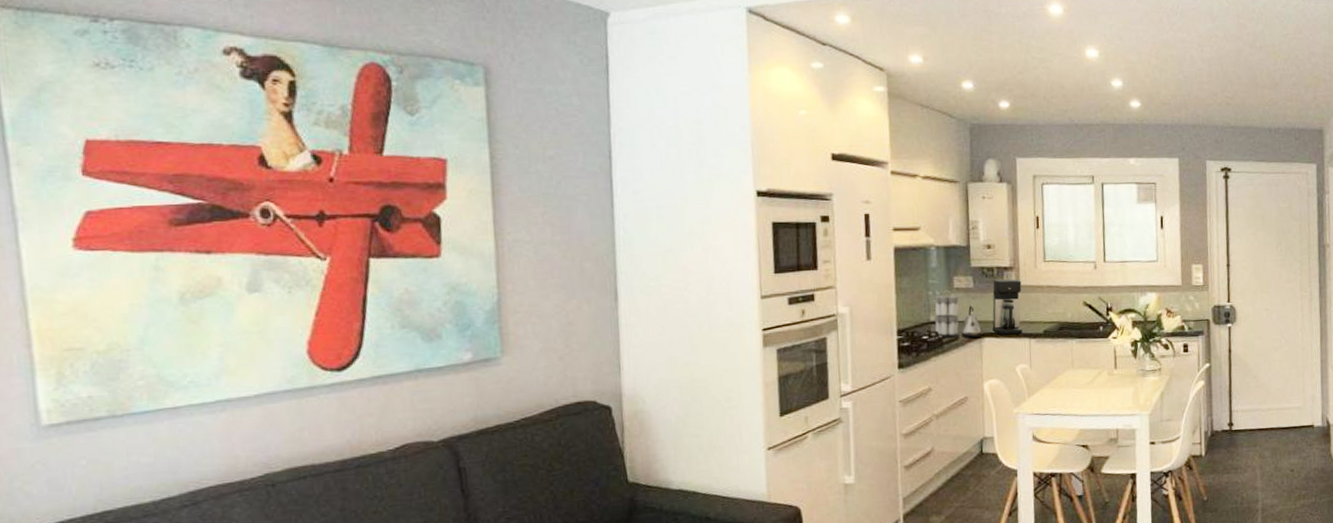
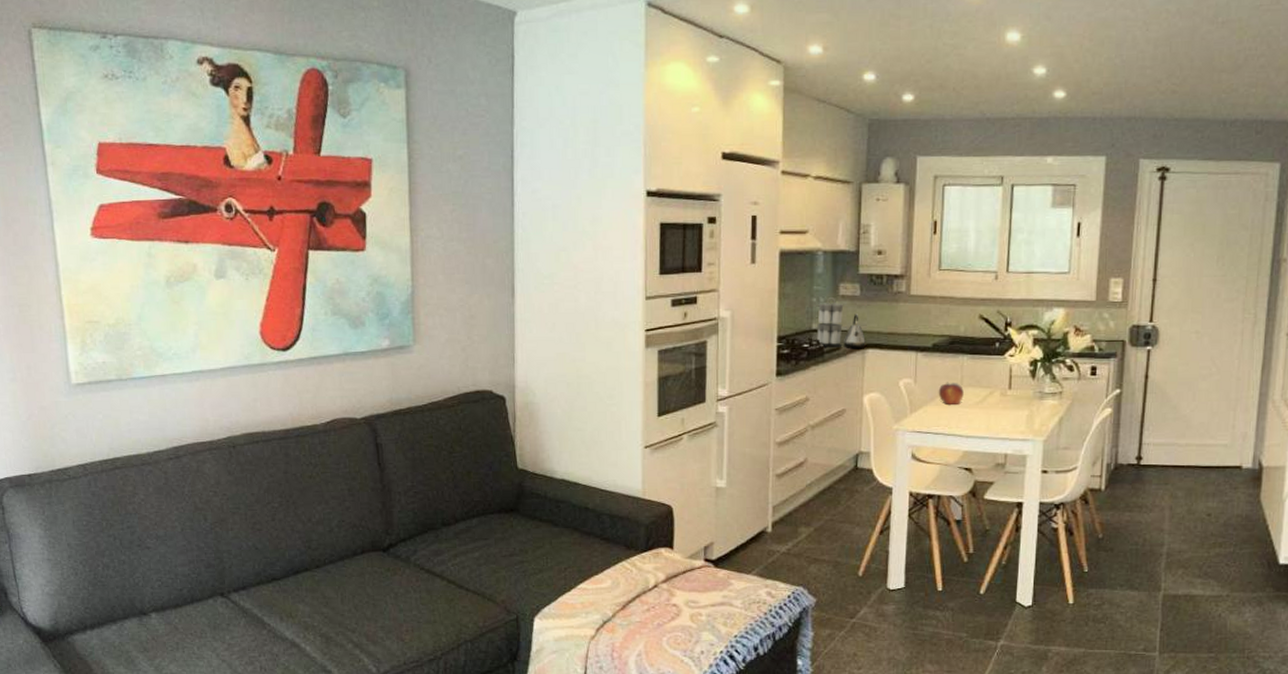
coffee maker: present [992,278,1022,335] -> none [877,287,912,347]
fruit: none [1052,365,1075,388] -> present [938,382,964,406]

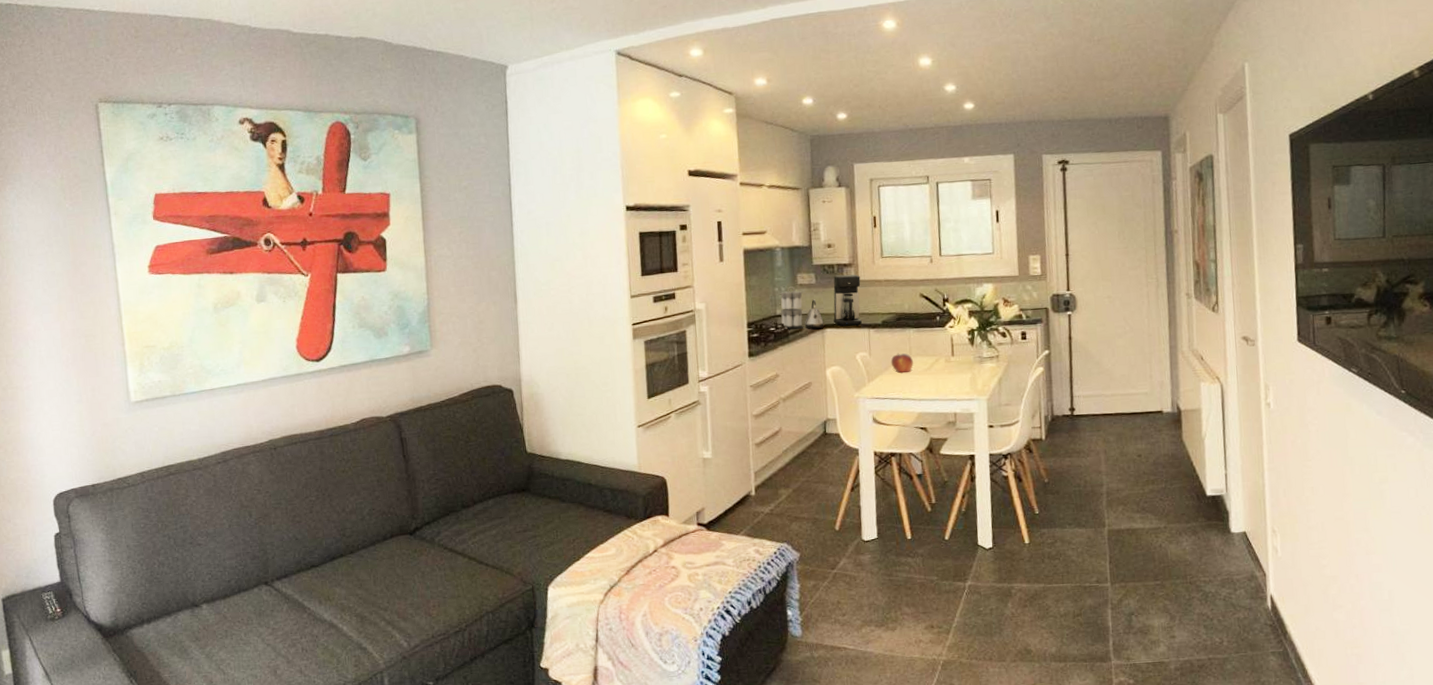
coffee maker: none [877,287,912,347] -> present [833,274,862,326]

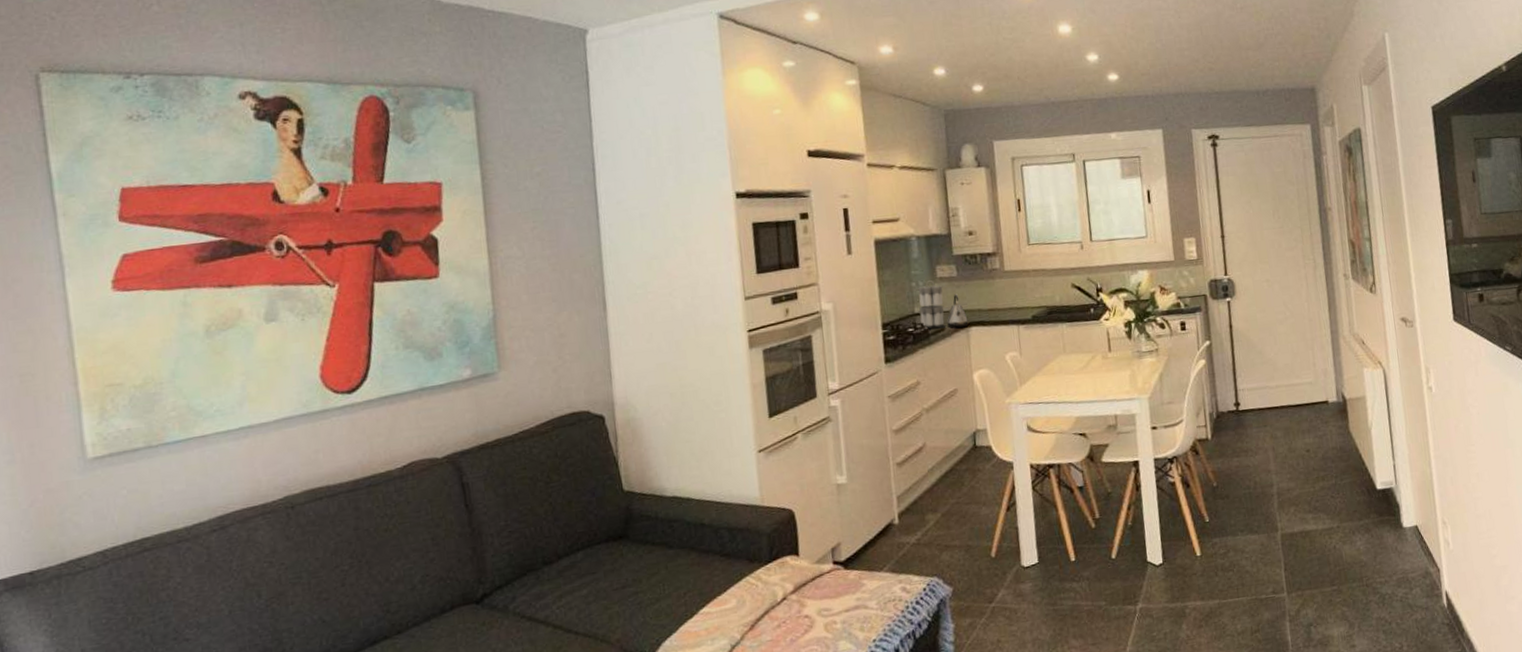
coffee maker: present [833,274,862,326] -> none [976,264,1010,323]
fruit: present [890,353,913,374] -> none [1043,351,1068,374]

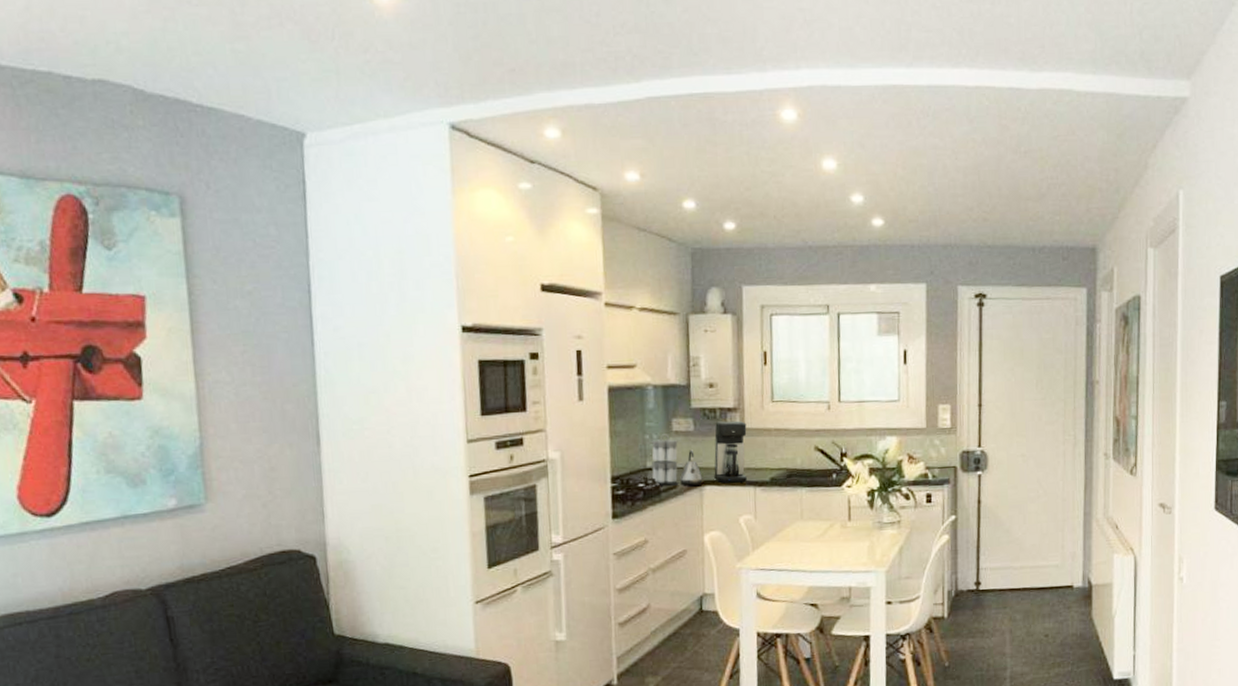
coffee maker: none [976,264,1010,323] -> present [714,420,747,483]

